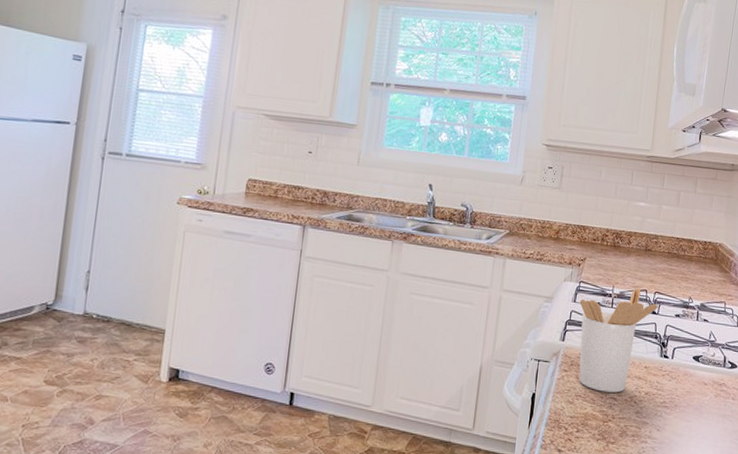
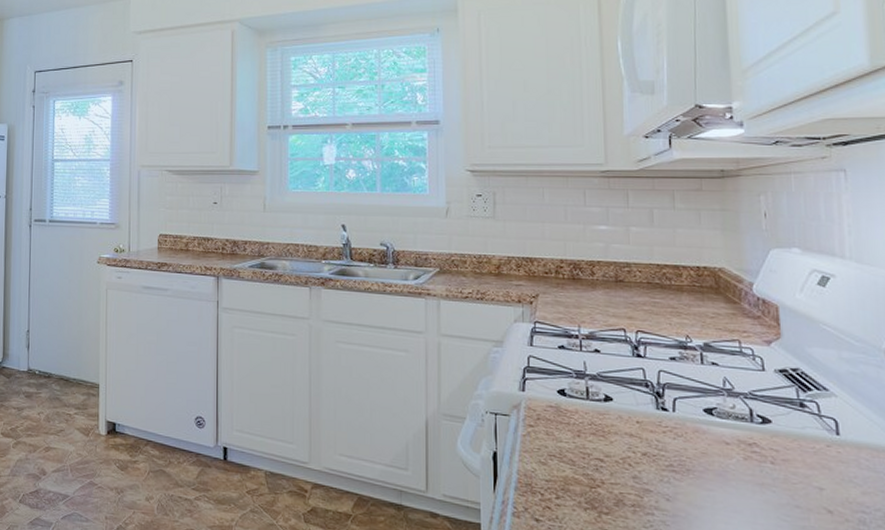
utensil holder: present [578,288,658,393] -> none [538,326,643,453]

